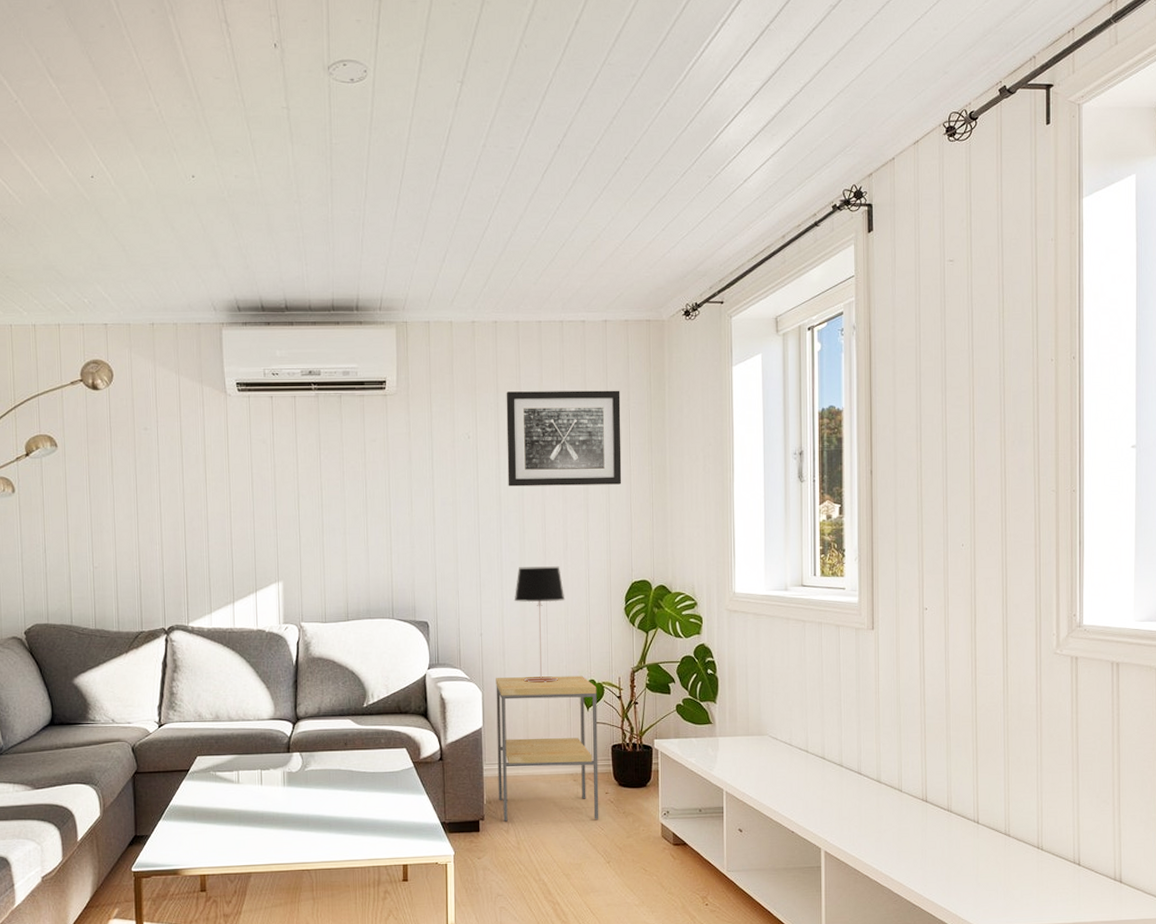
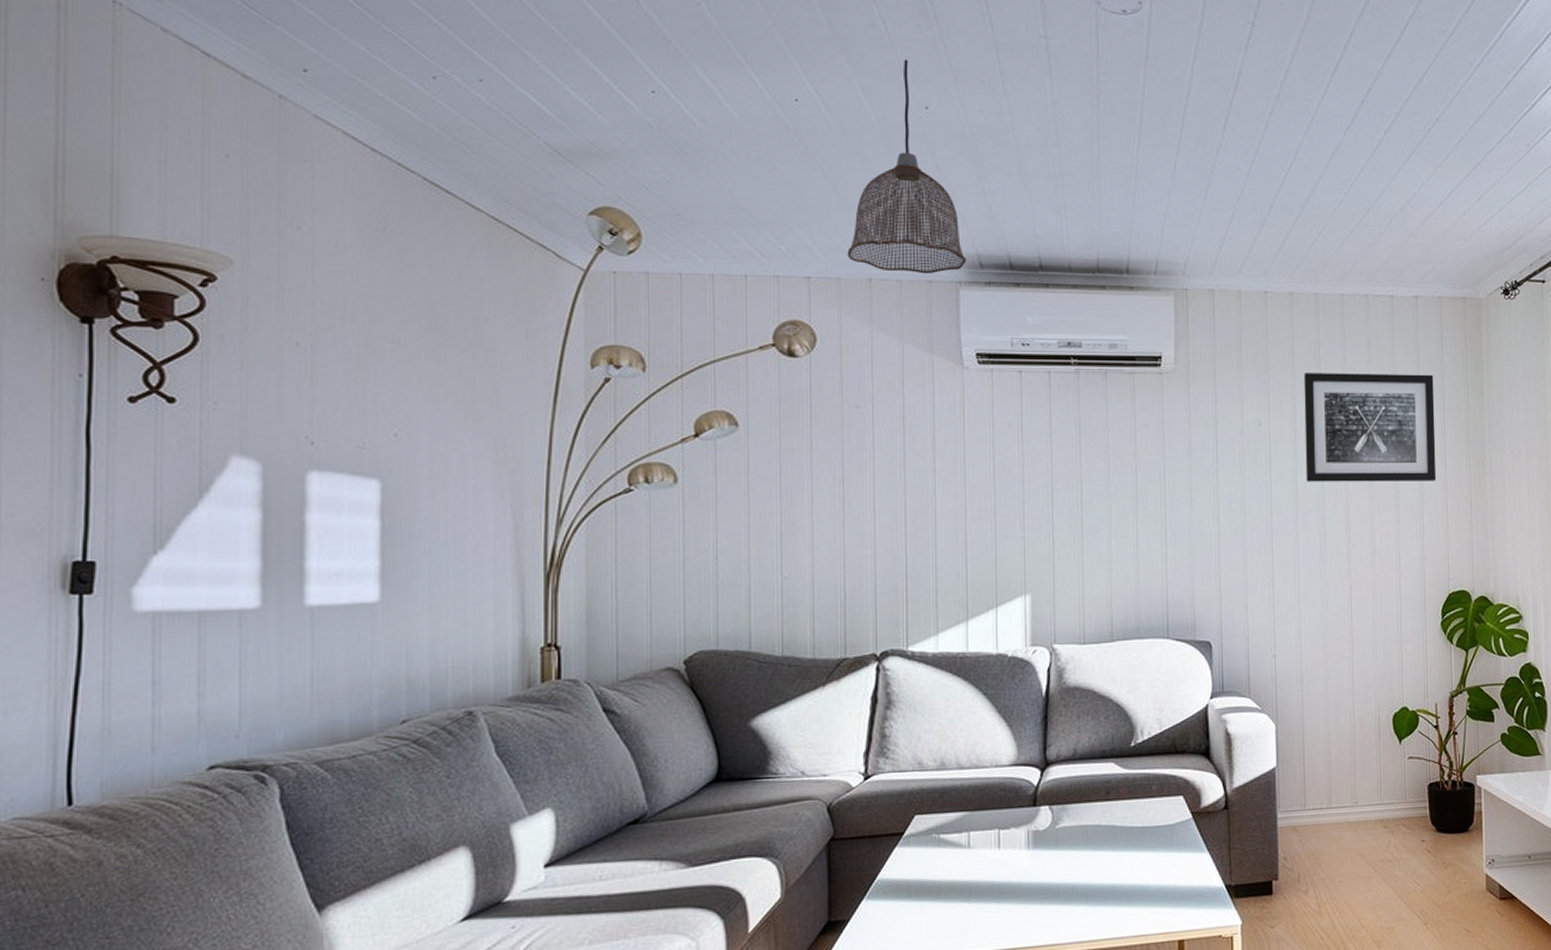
pendant lamp: none [134,136,228,318] -> present [847,59,967,274]
side table: present [496,675,599,822] -> none [1292,702,1415,881]
table lamp: present [514,566,565,683] -> none [1313,575,1373,712]

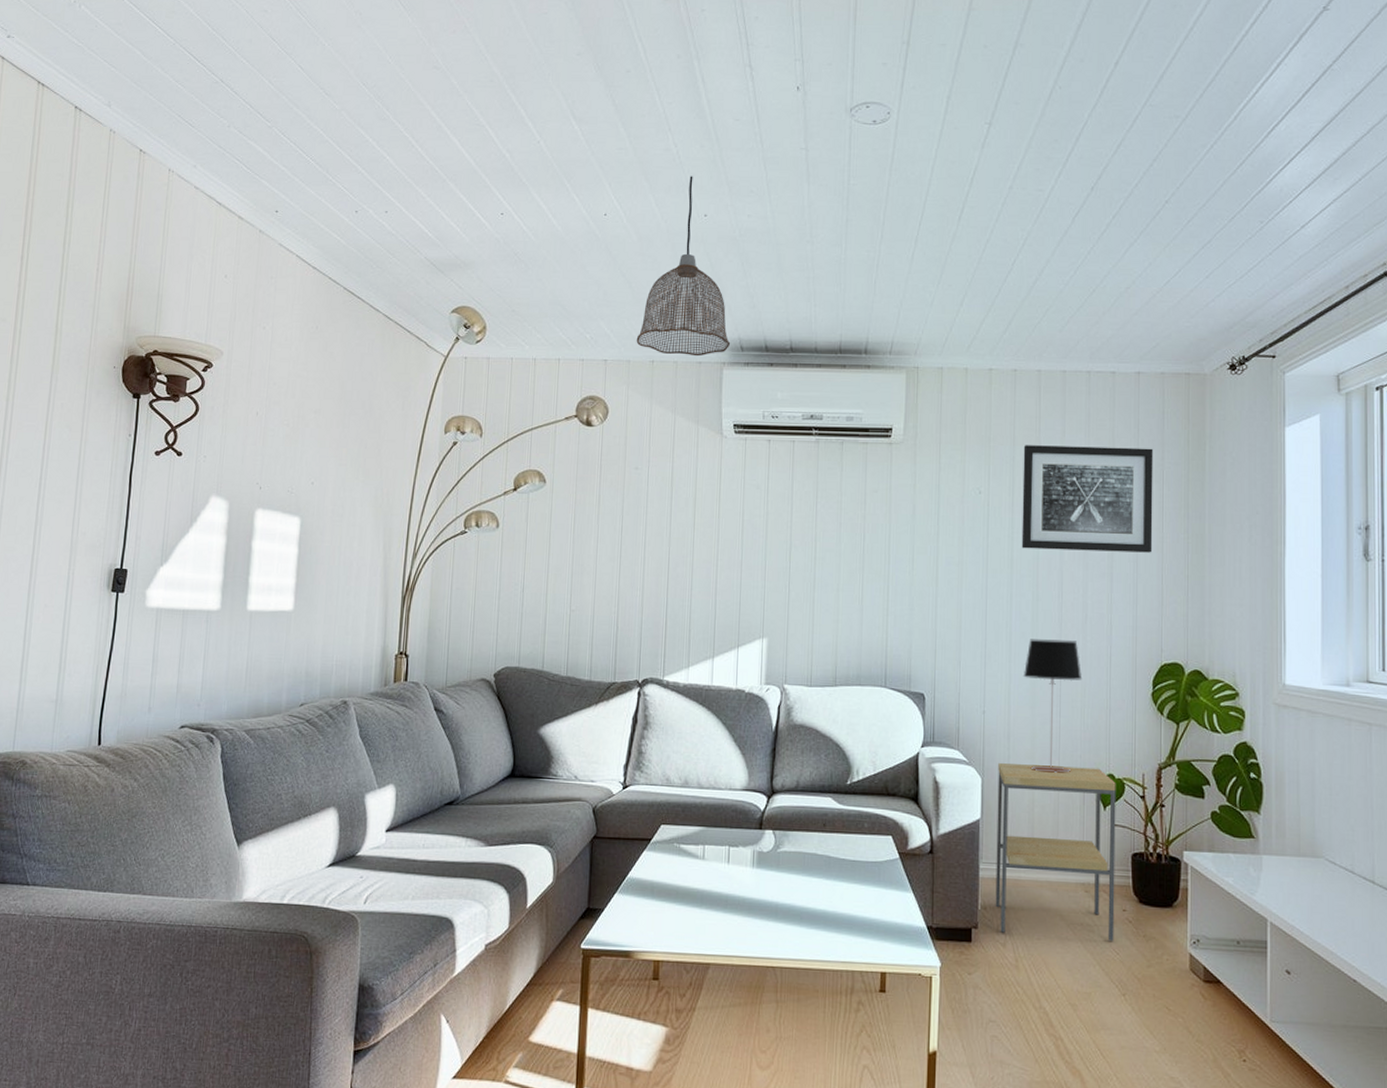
side table: none [1292,702,1415,881] -> present [995,763,1116,941]
table lamp: none [1313,575,1373,712] -> present [1023,639,1083,773]

